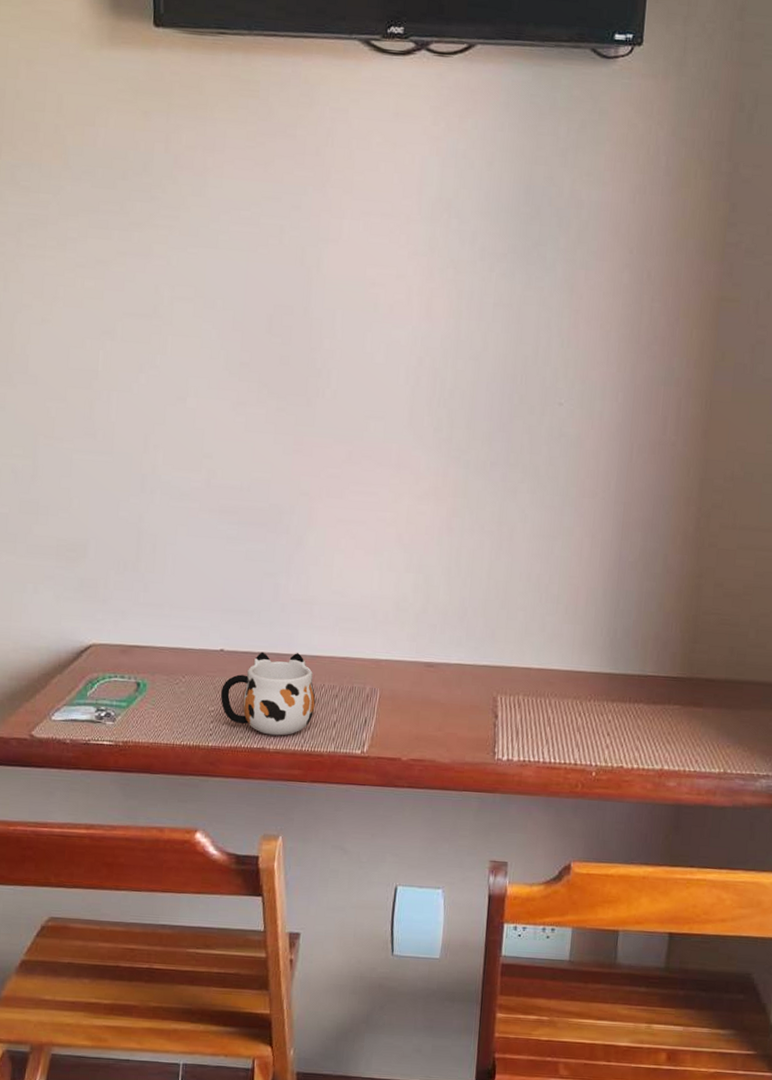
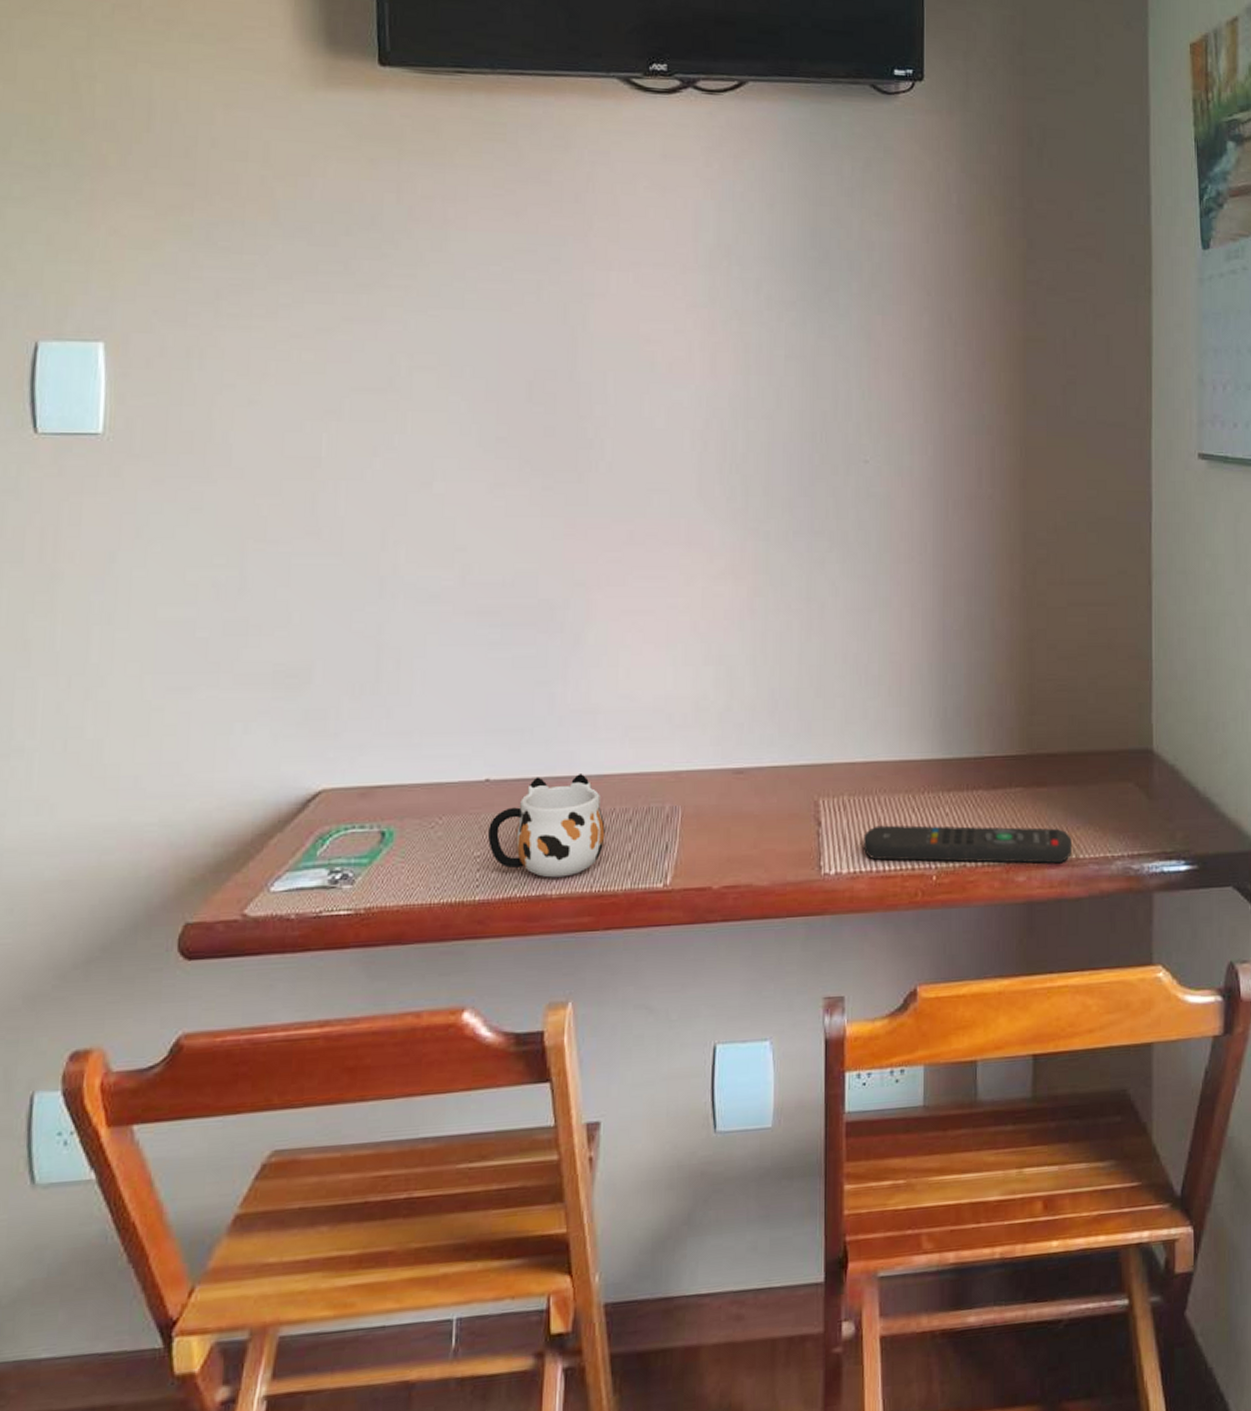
remote control: none [532,724,721,775] -> present [863,825,1072,864]

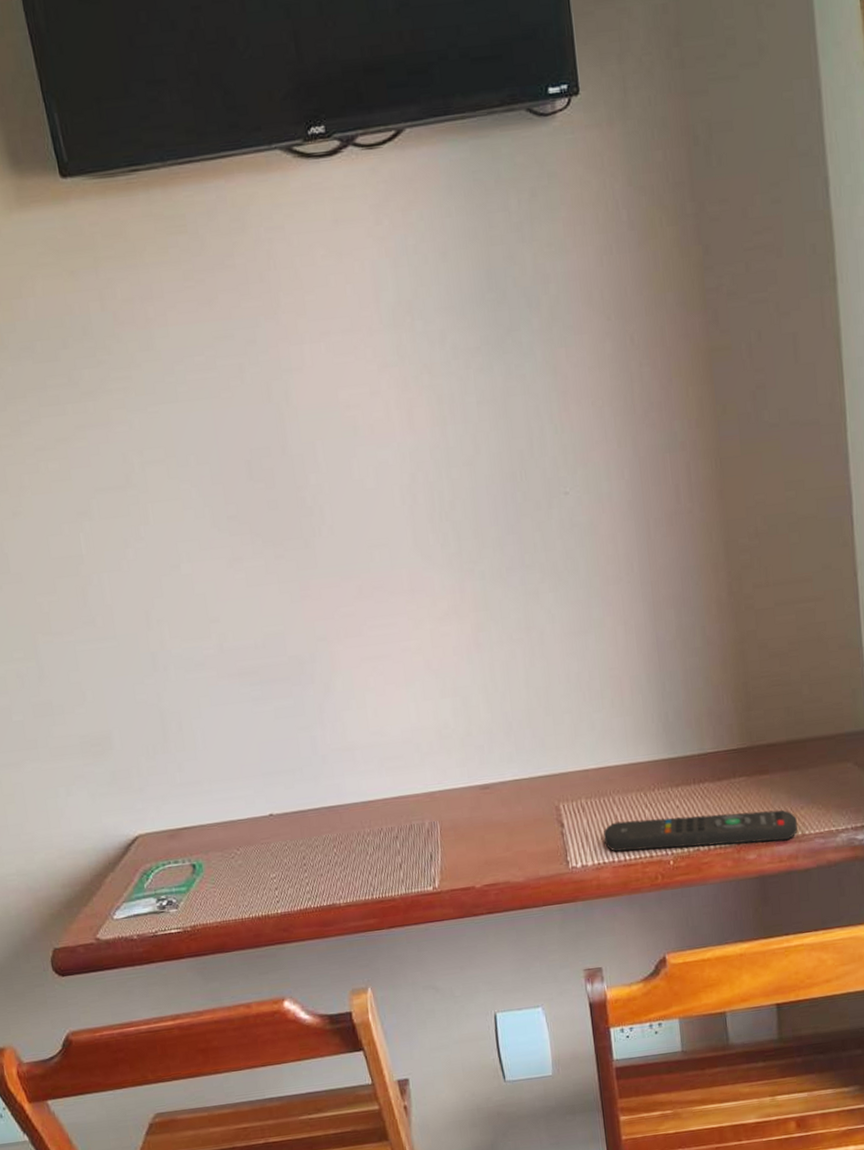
mug: present [488,774,605,878] -> none [279,802,378,890]

